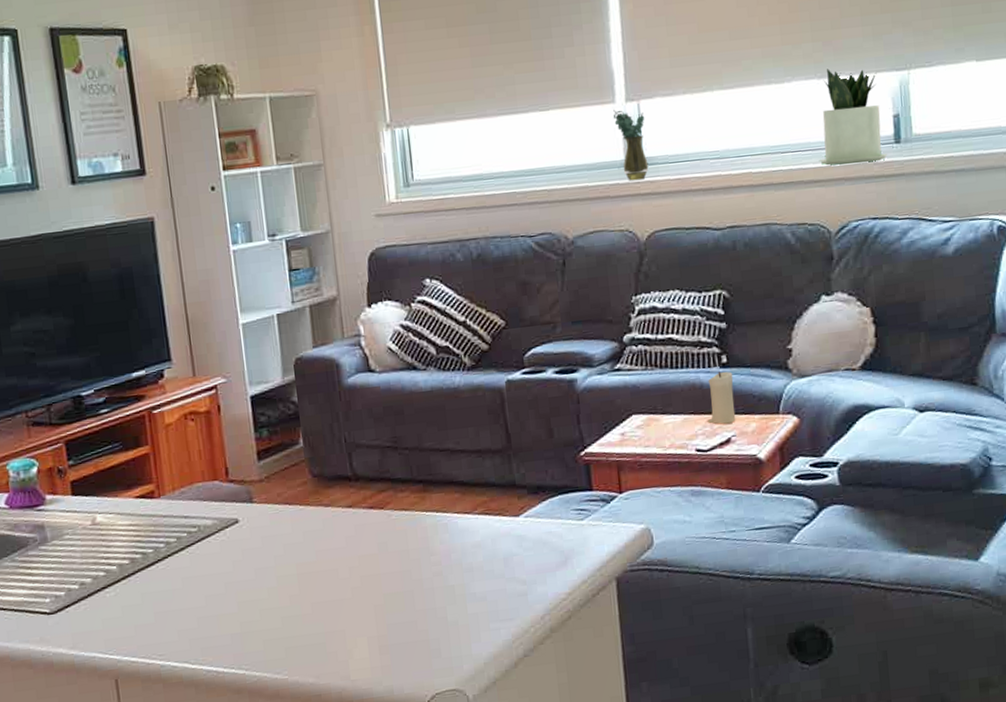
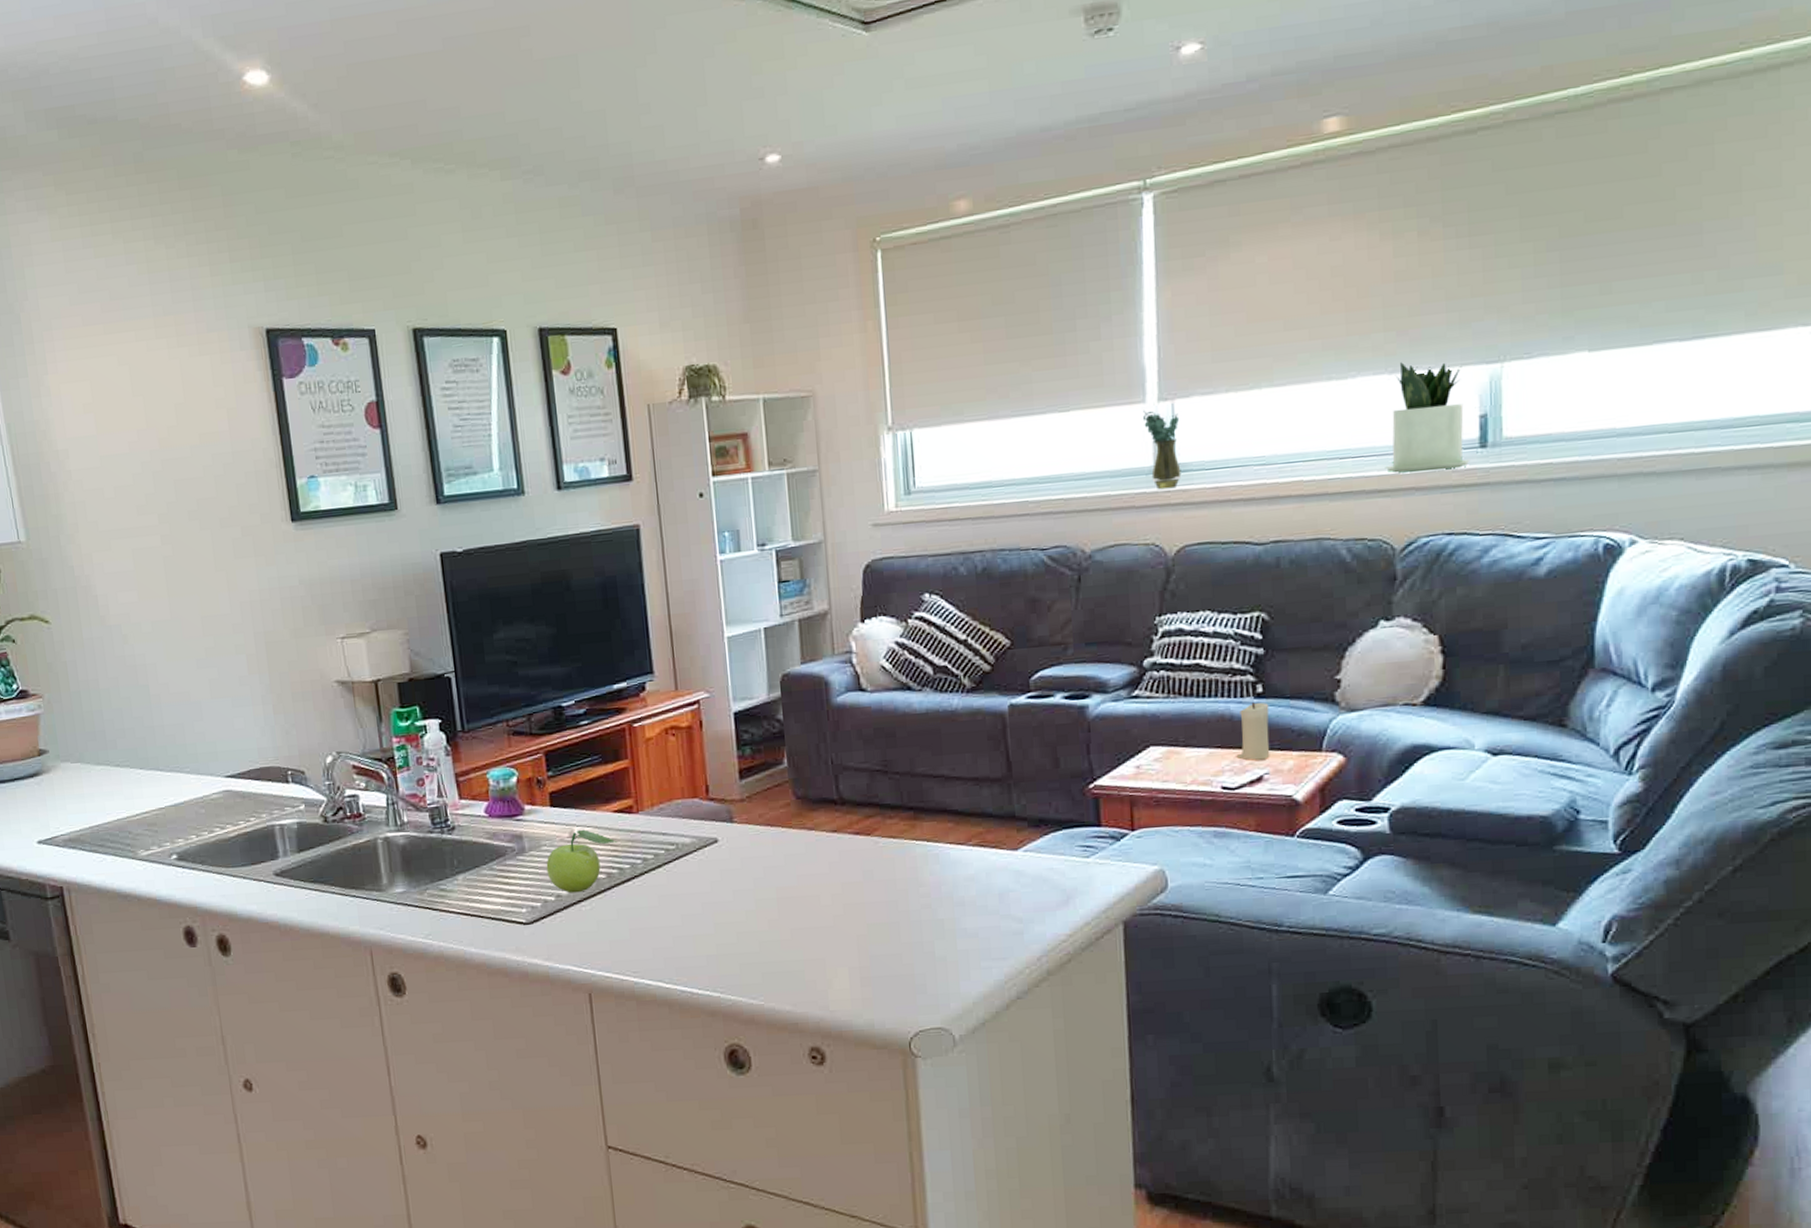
fruit: none [69,516,140,581] -> present [546,829,618,893]

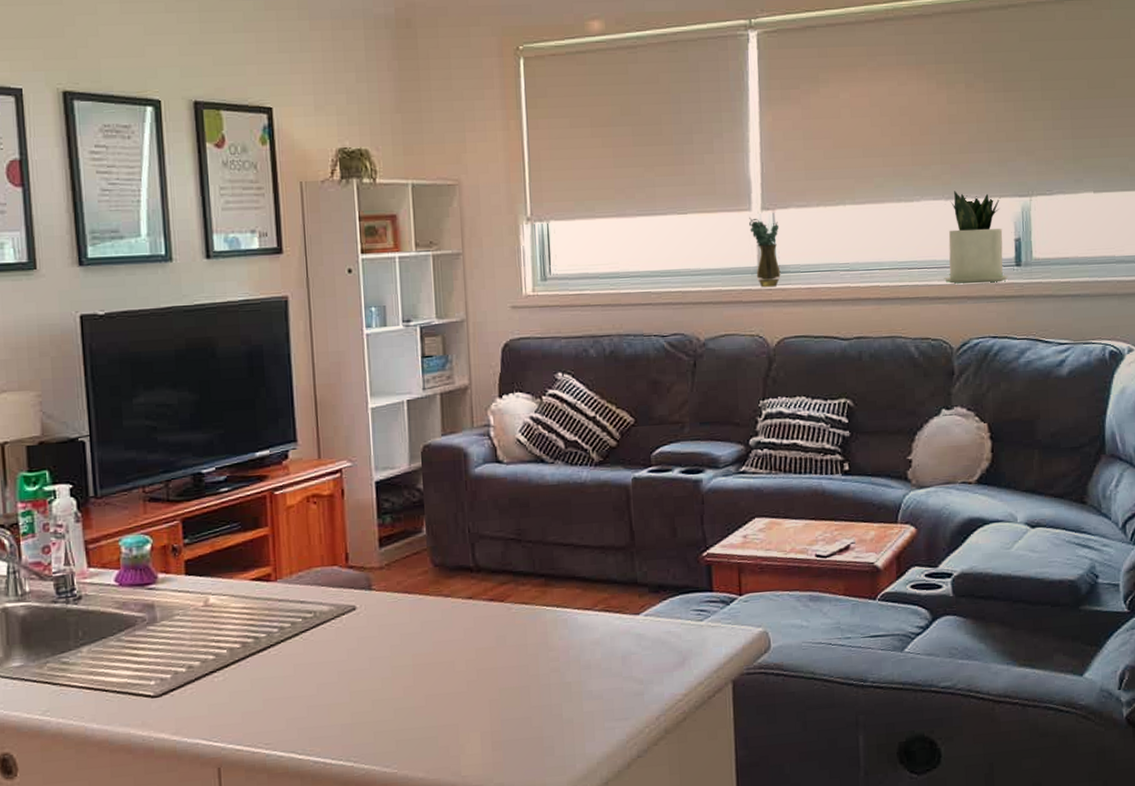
fruit: present [546,829,618,893] -> none [178,598,254,664]
candle: present [1236,702,1270,761] -> none [827,479,856,531]

